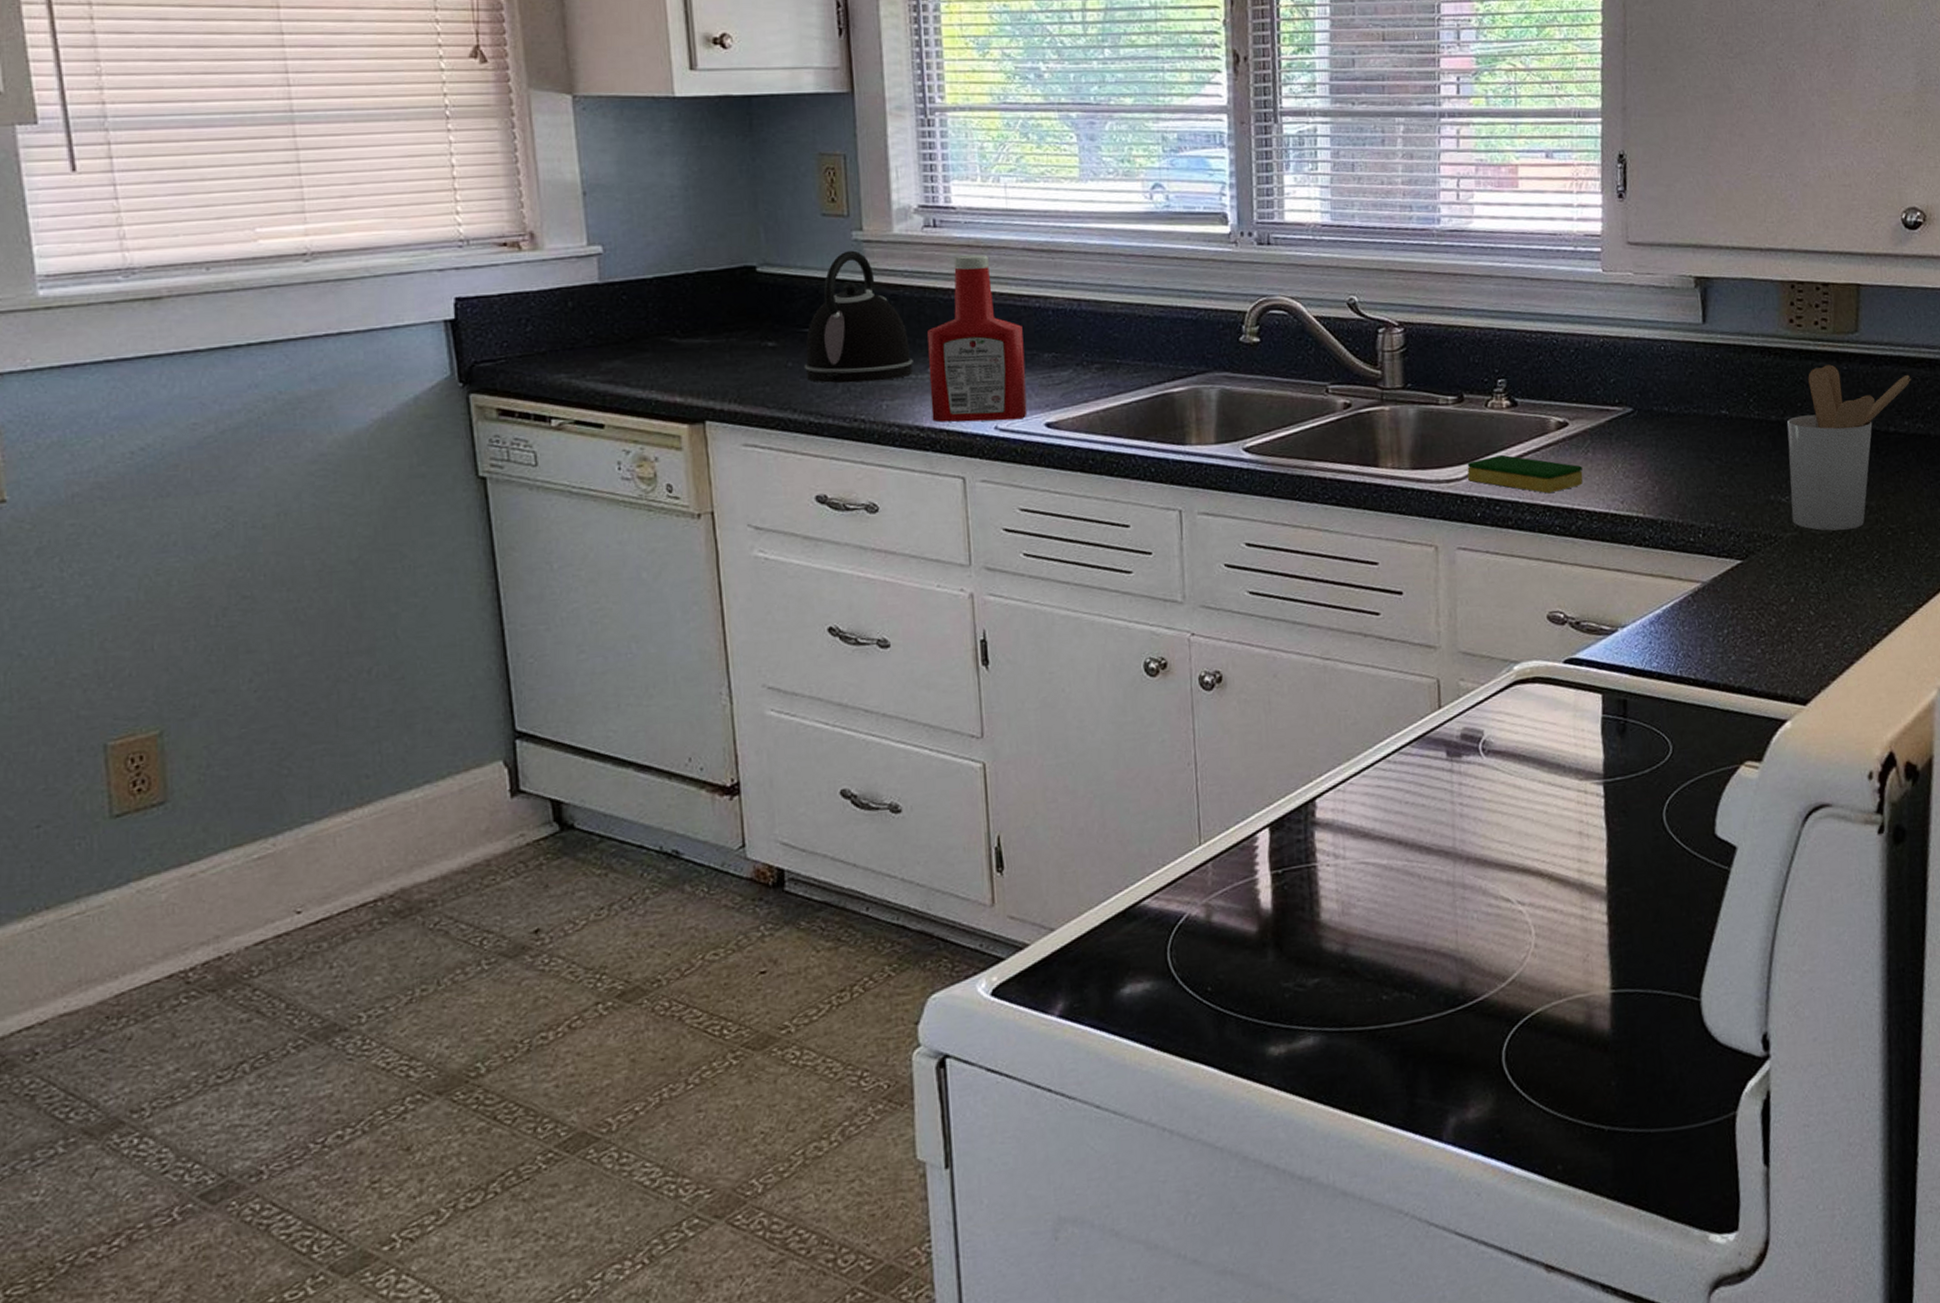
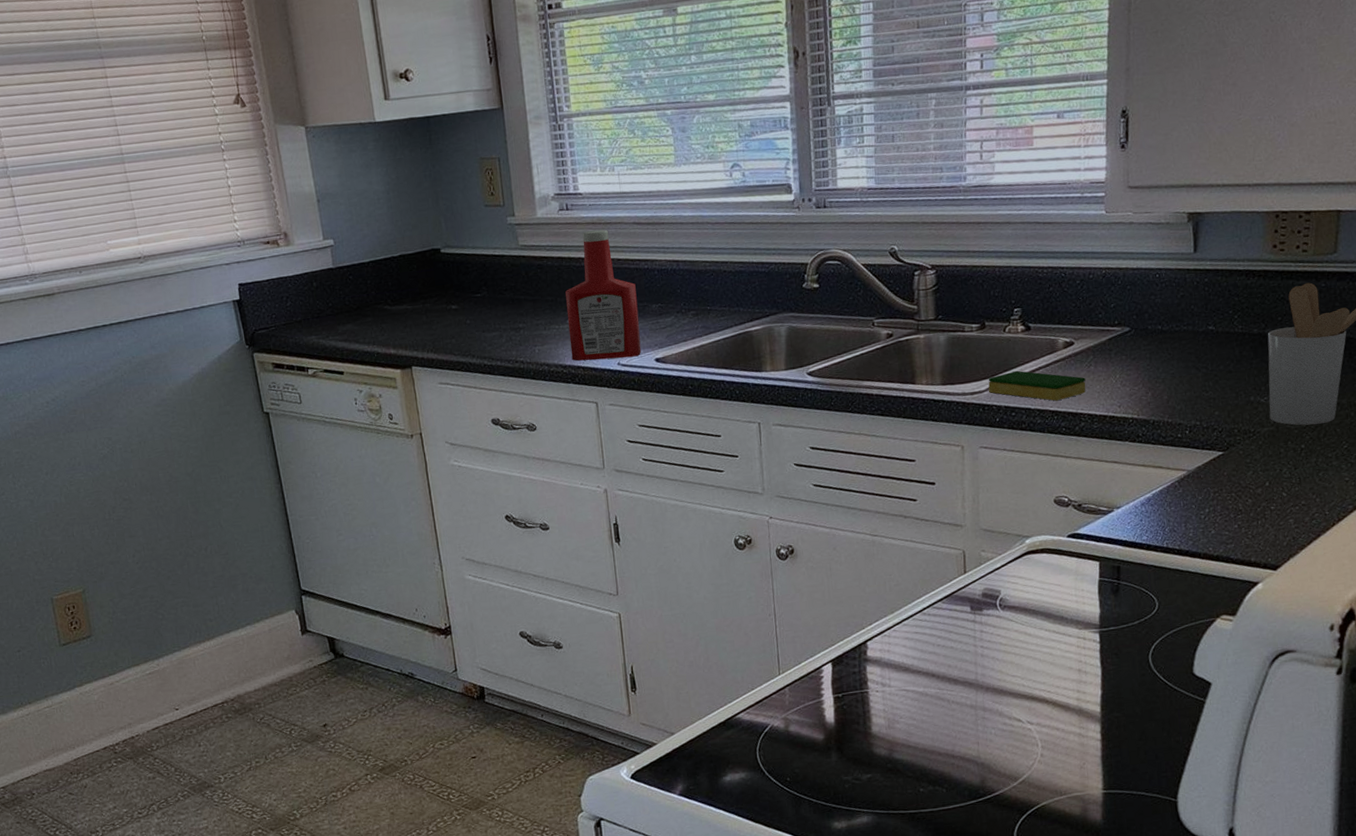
kettle: present [803,250,913,383] -> none [478,232,556,335]

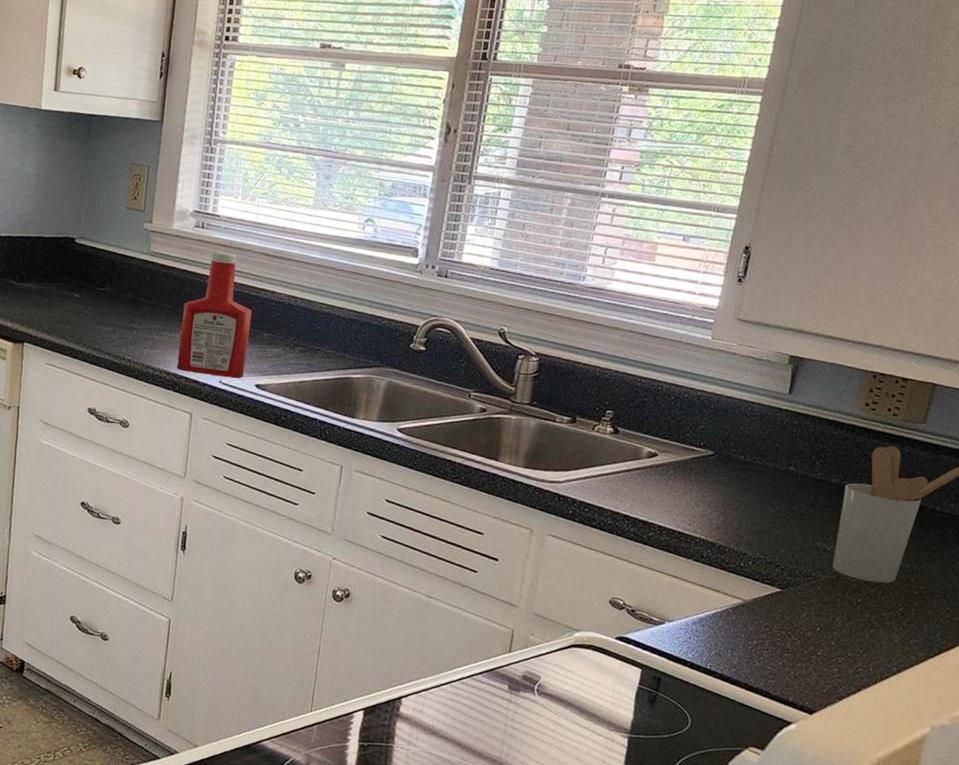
dish sponge: present [988,370,1086,401] -> none [567,469,662,507]

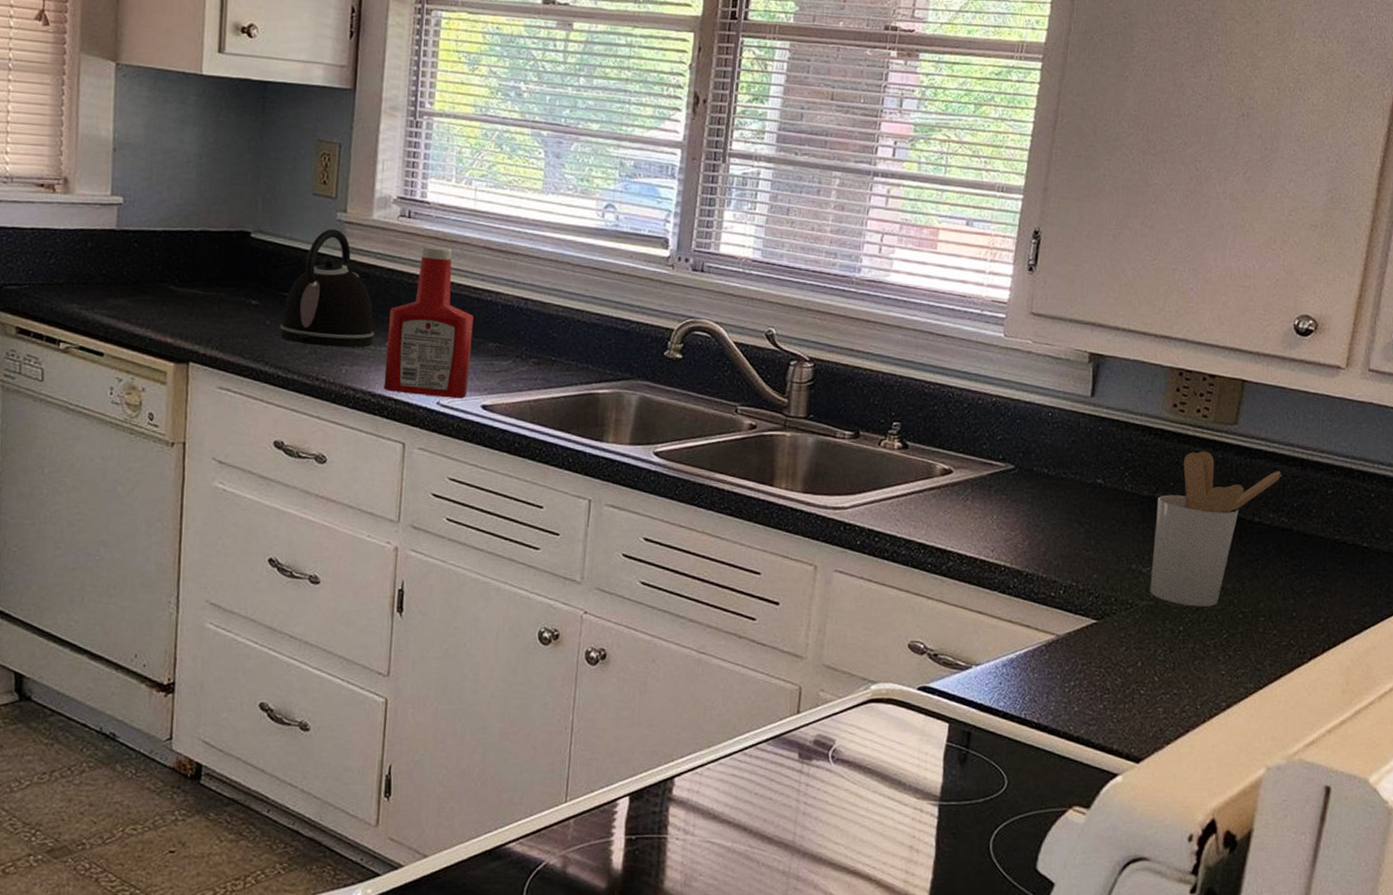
kettle: none [95,236,171,334] -> present [279,229,374,348]

